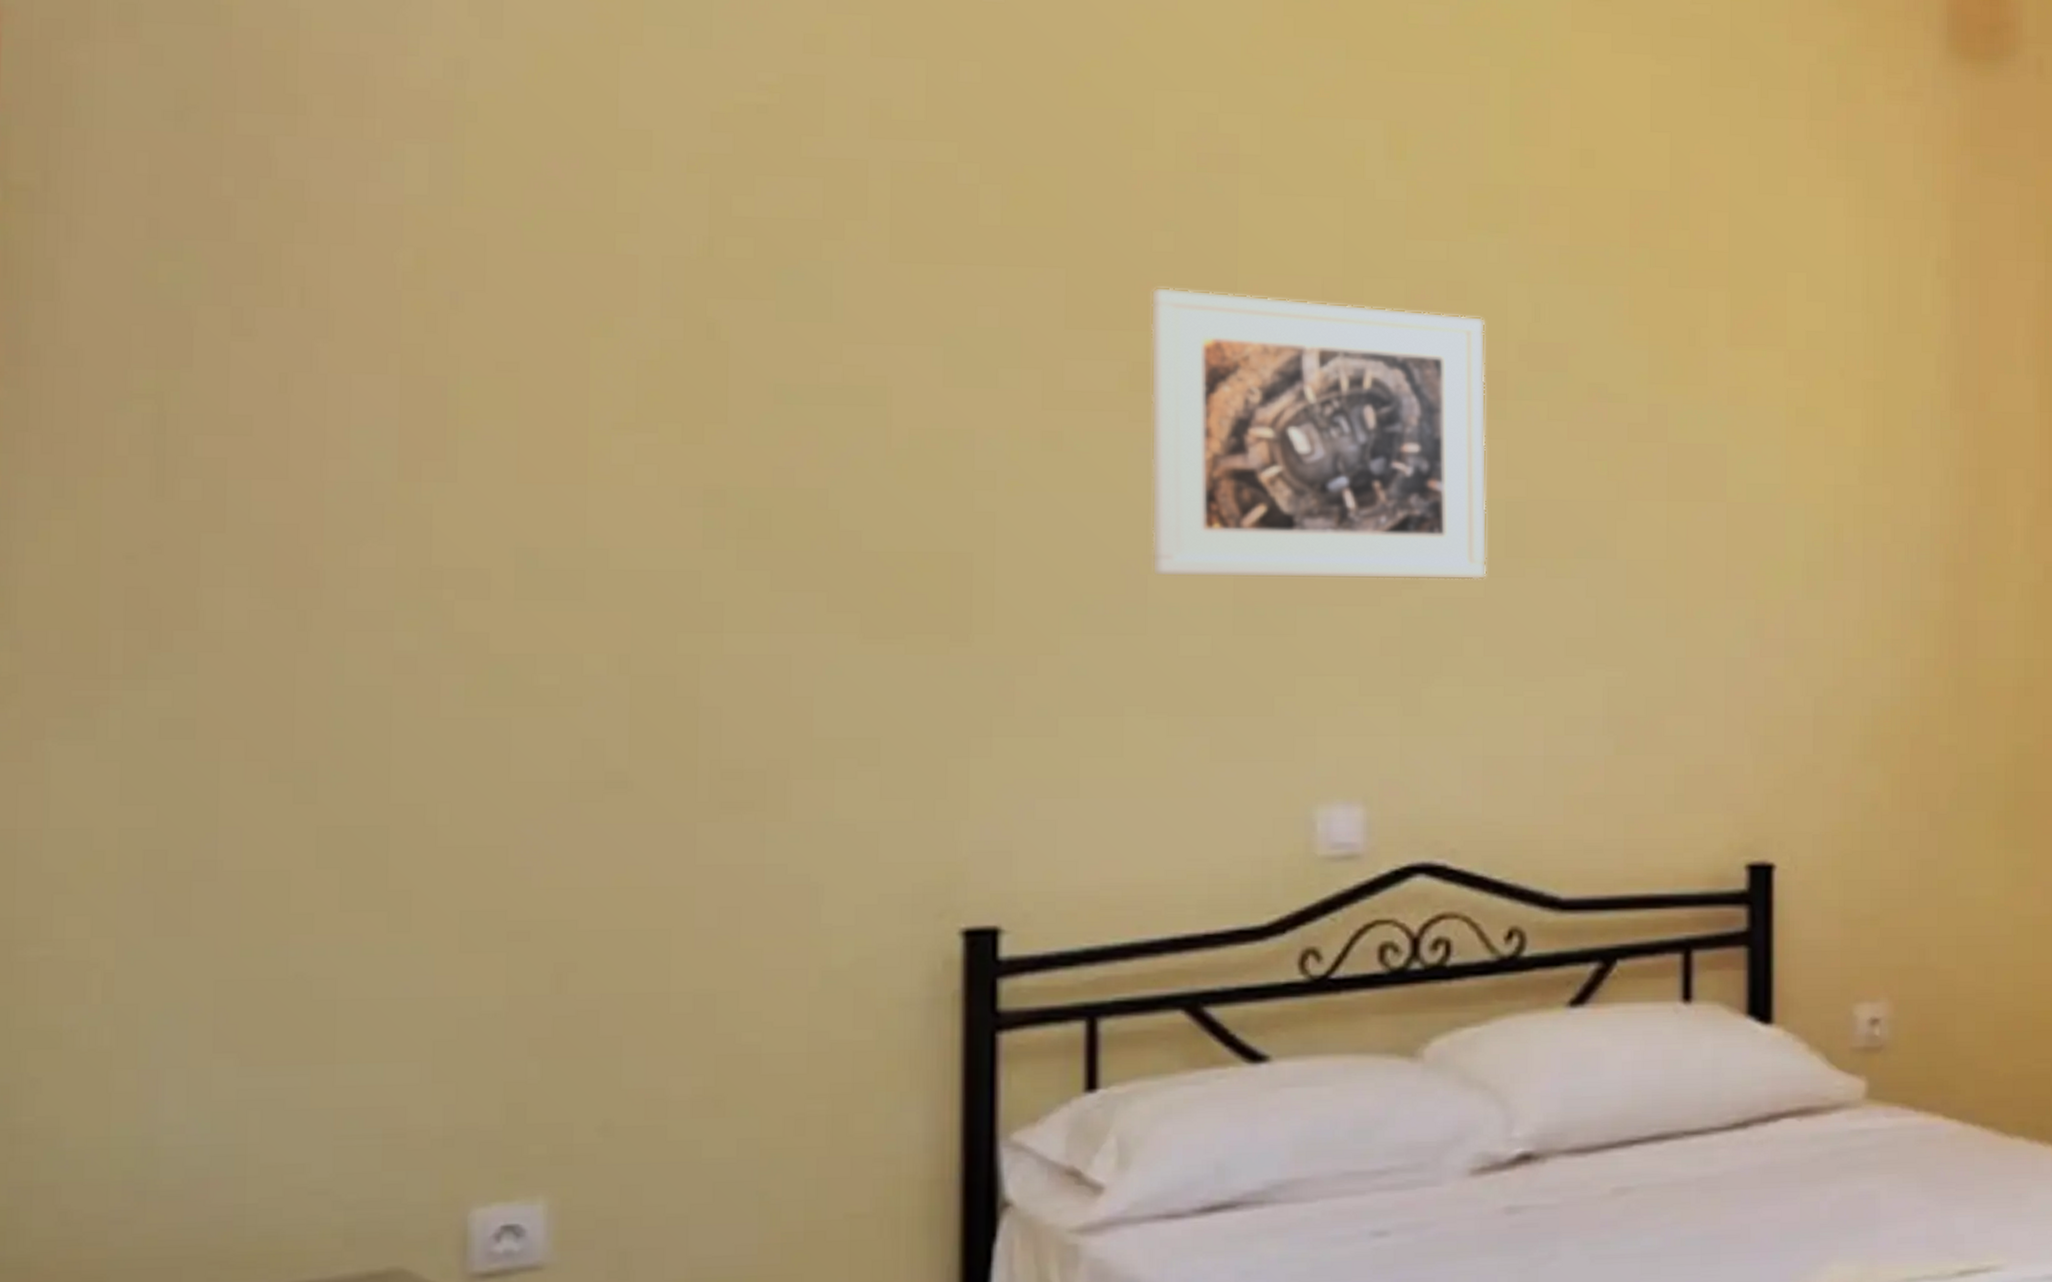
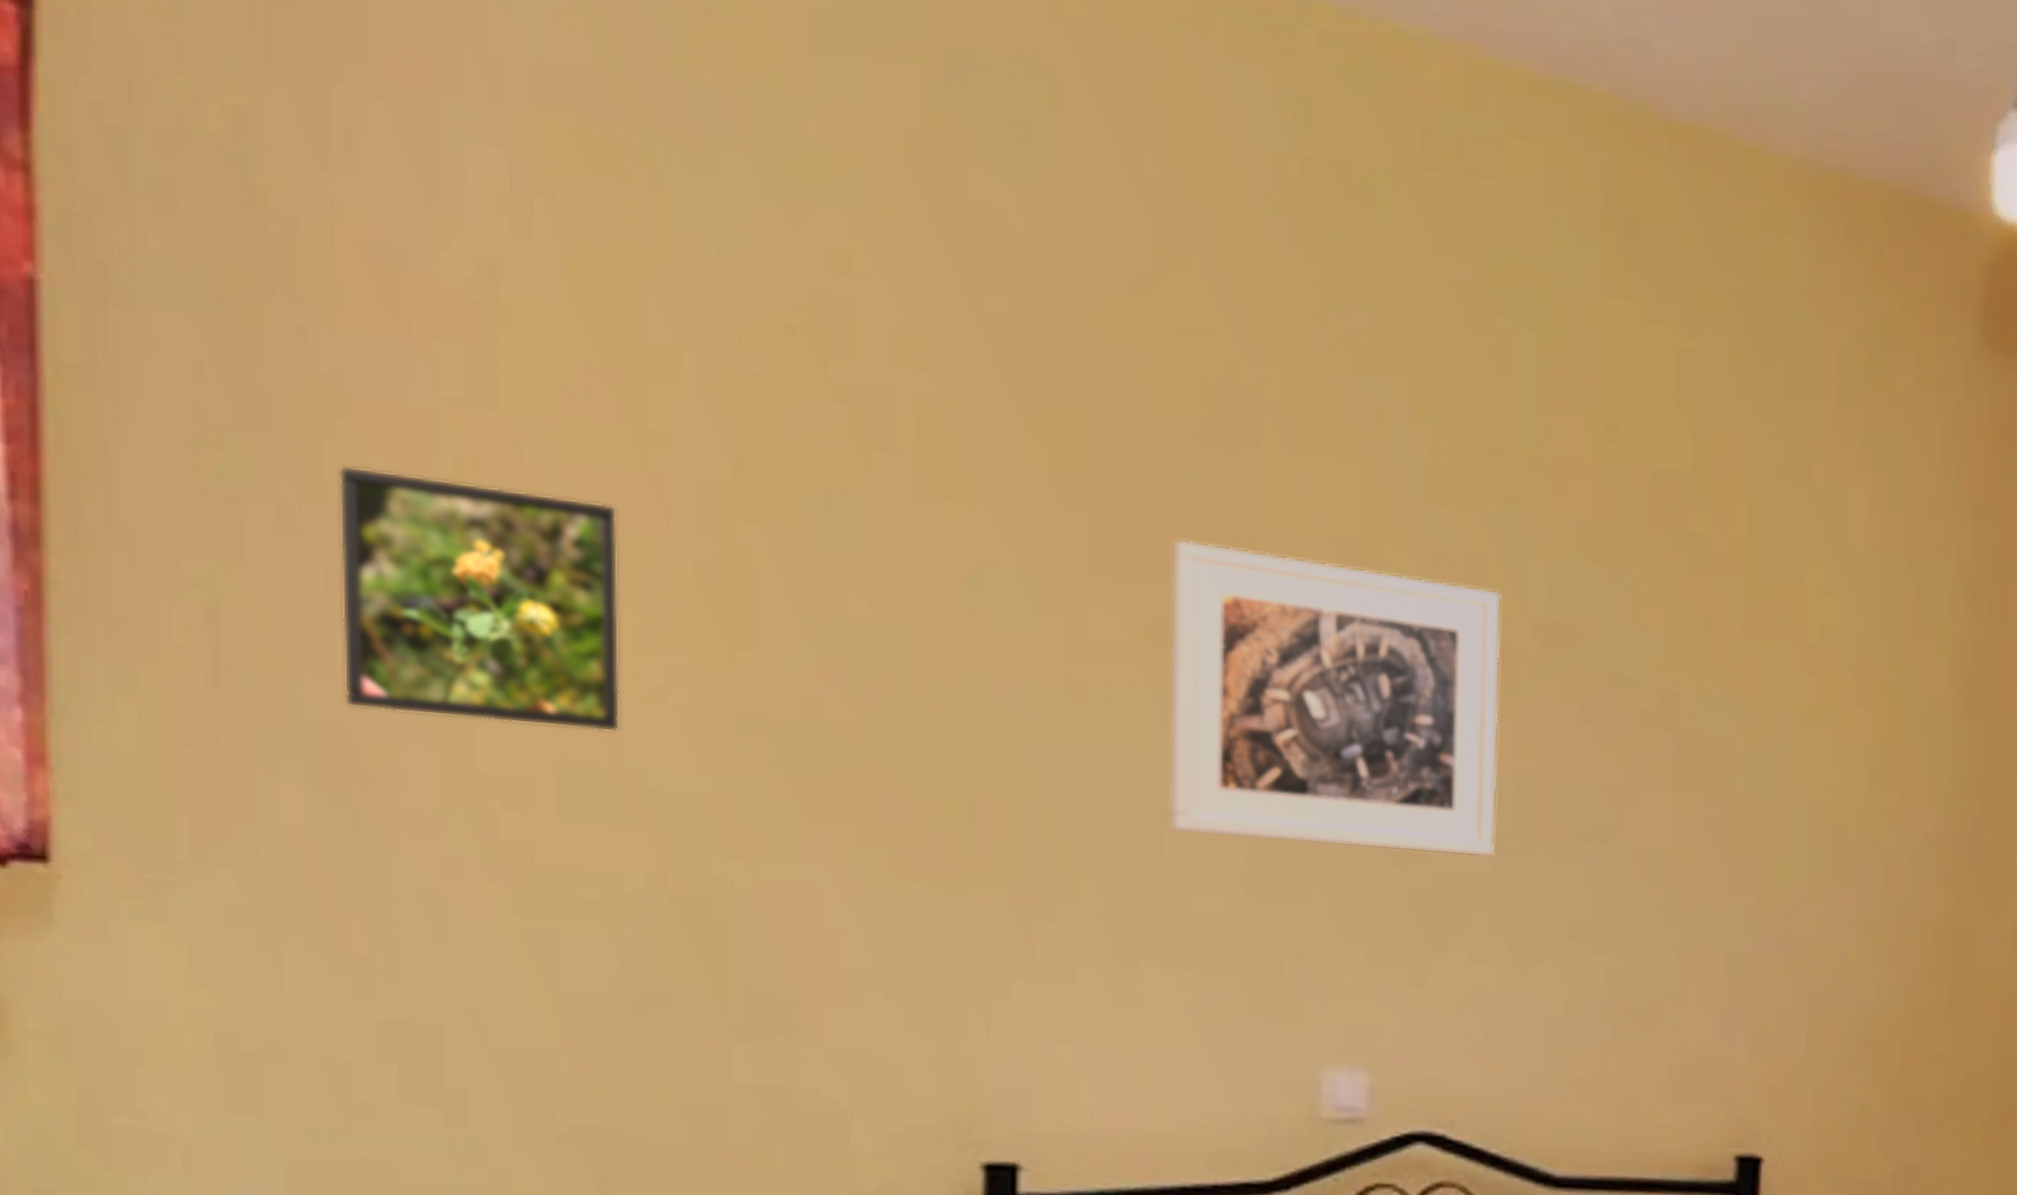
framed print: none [294,268,585,515] -> present [339,466,621,733]

